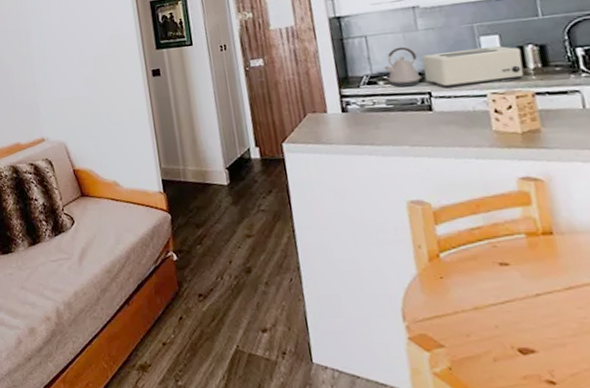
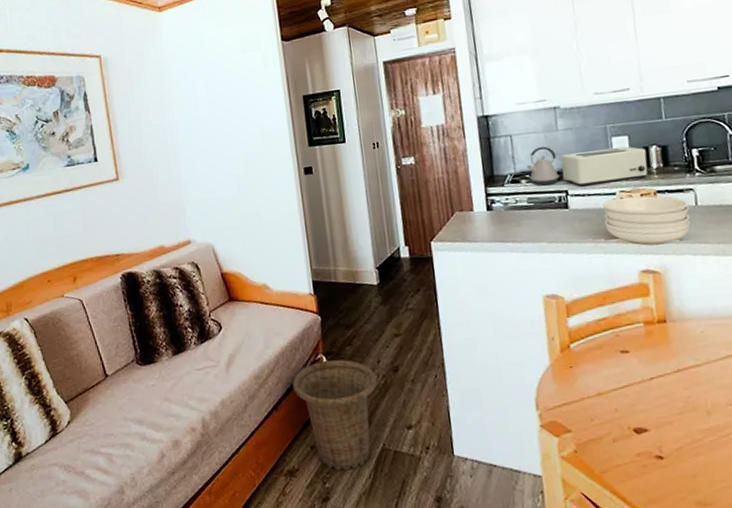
basket: none [143,258,229,370] -> present [292,360,377,471]
bowl: none [471,98,578,151] -> present [602,196,690,246]

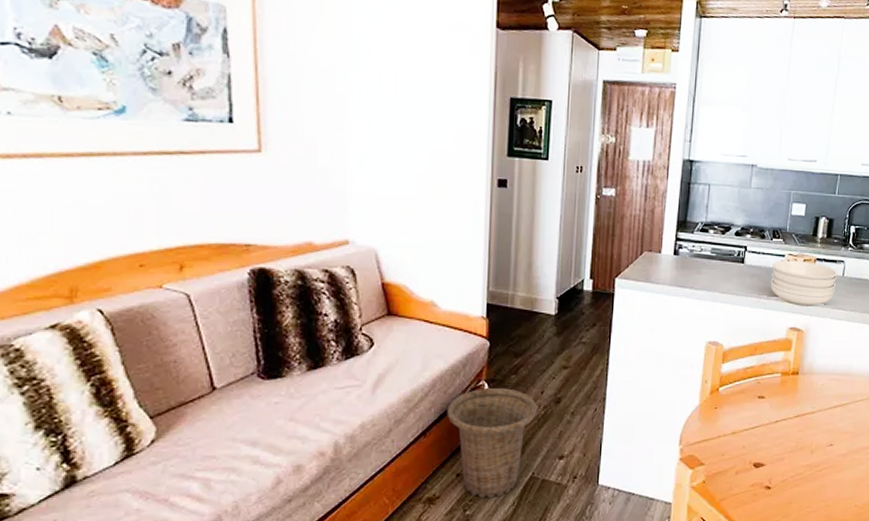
kettle: present [526,146,560,187] -> none [717,200,744,240]
toaster: present [560,146,648,187] -> none [745,212,817,246]

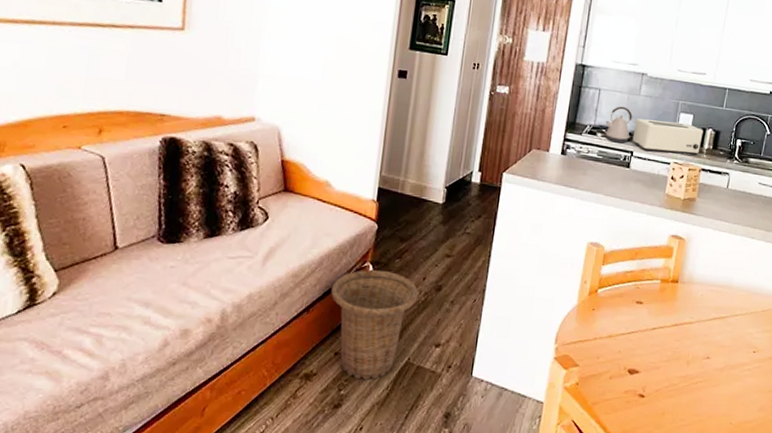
kettle: none [717,200,744,240] -> present [605,106,633,144]
toaster: none [745,212,817,246] -> present [632,118,703,156]
bowl: present [770,260,838,306] -> none [654,168,723,216]

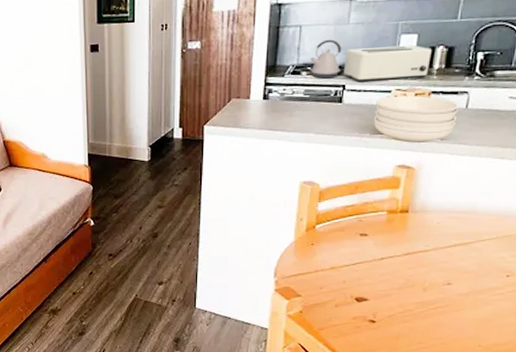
basket: present [331,270,418,380] -> none [62,224,136,313]
bowl: none [654,168,723,216] -> present [373,95,460,143]

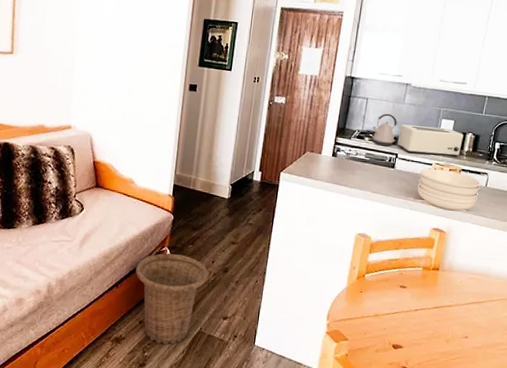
basket: none [62,224,136,313] -> present [135,253,208,345]

